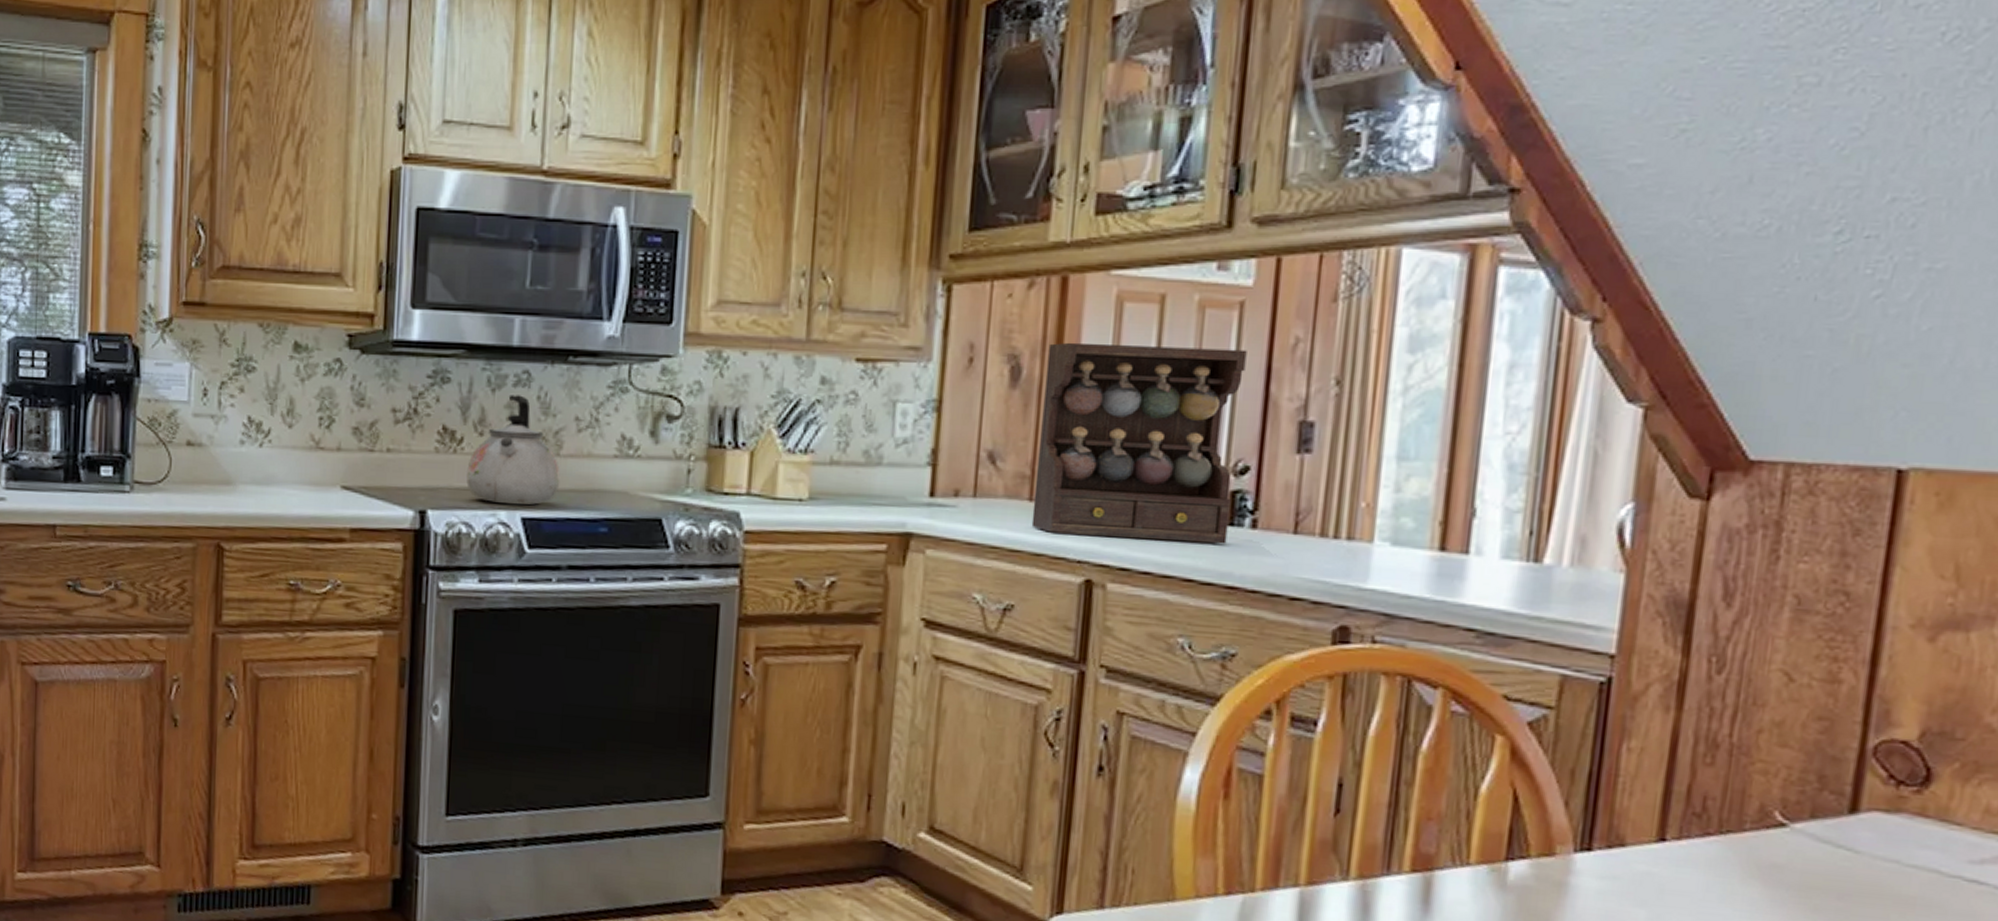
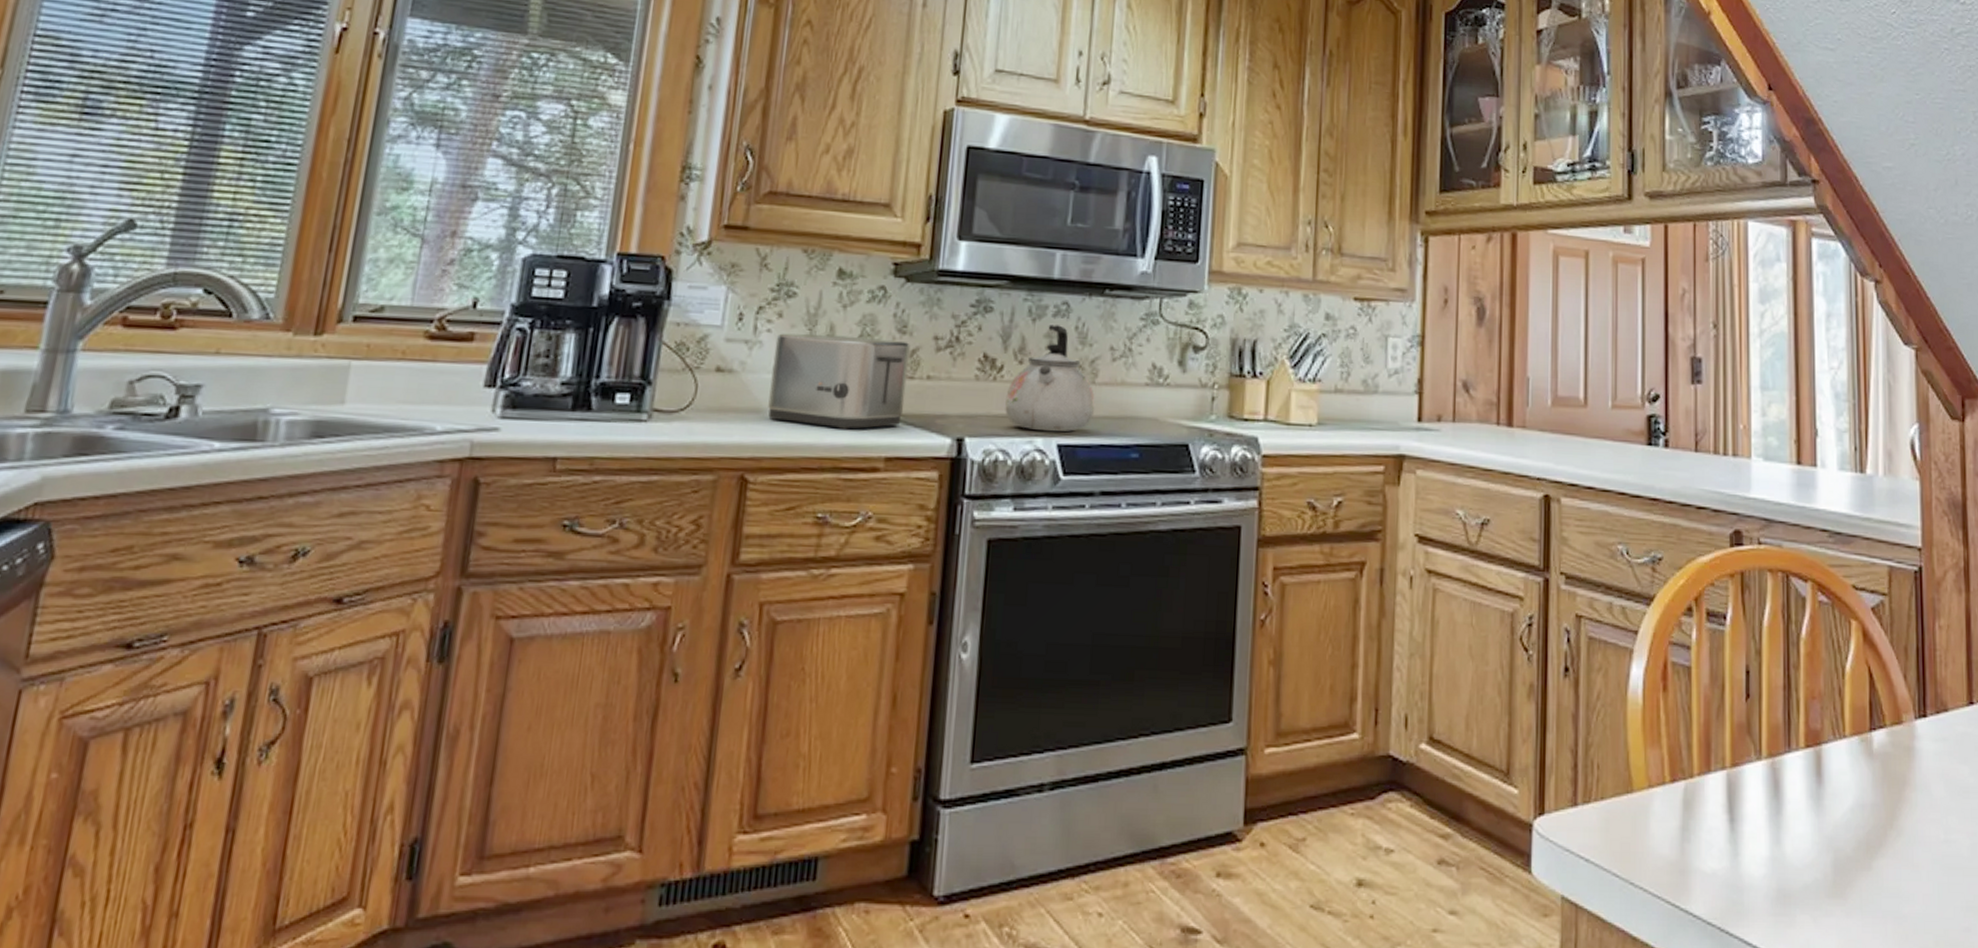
toaster: none [237,407,369,501] -> present [768,333,910,429]
spice rack: present [1031,342,1247,544] -> none [1500,288,1650,462]

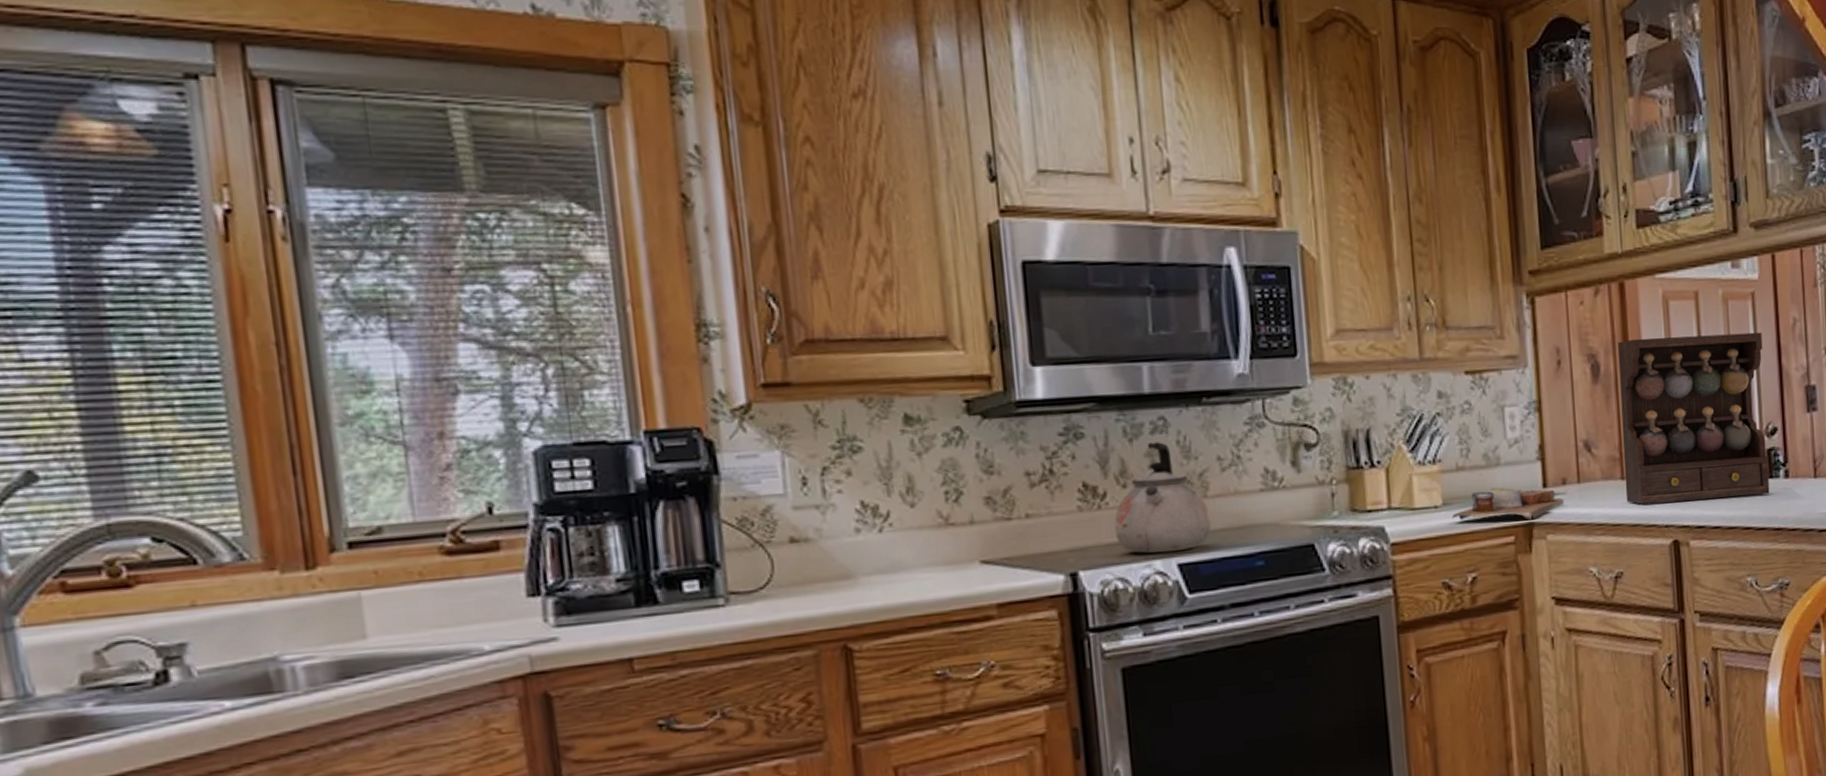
toaster: present [768,333,910,429] -> none [849,482,1007,584]
cutting board: none [1324,415,1438,452] -> present [1451,487,1564,520]
spice rack: none [1500,288,1650,462] -> present [1617,332,1770,505]

